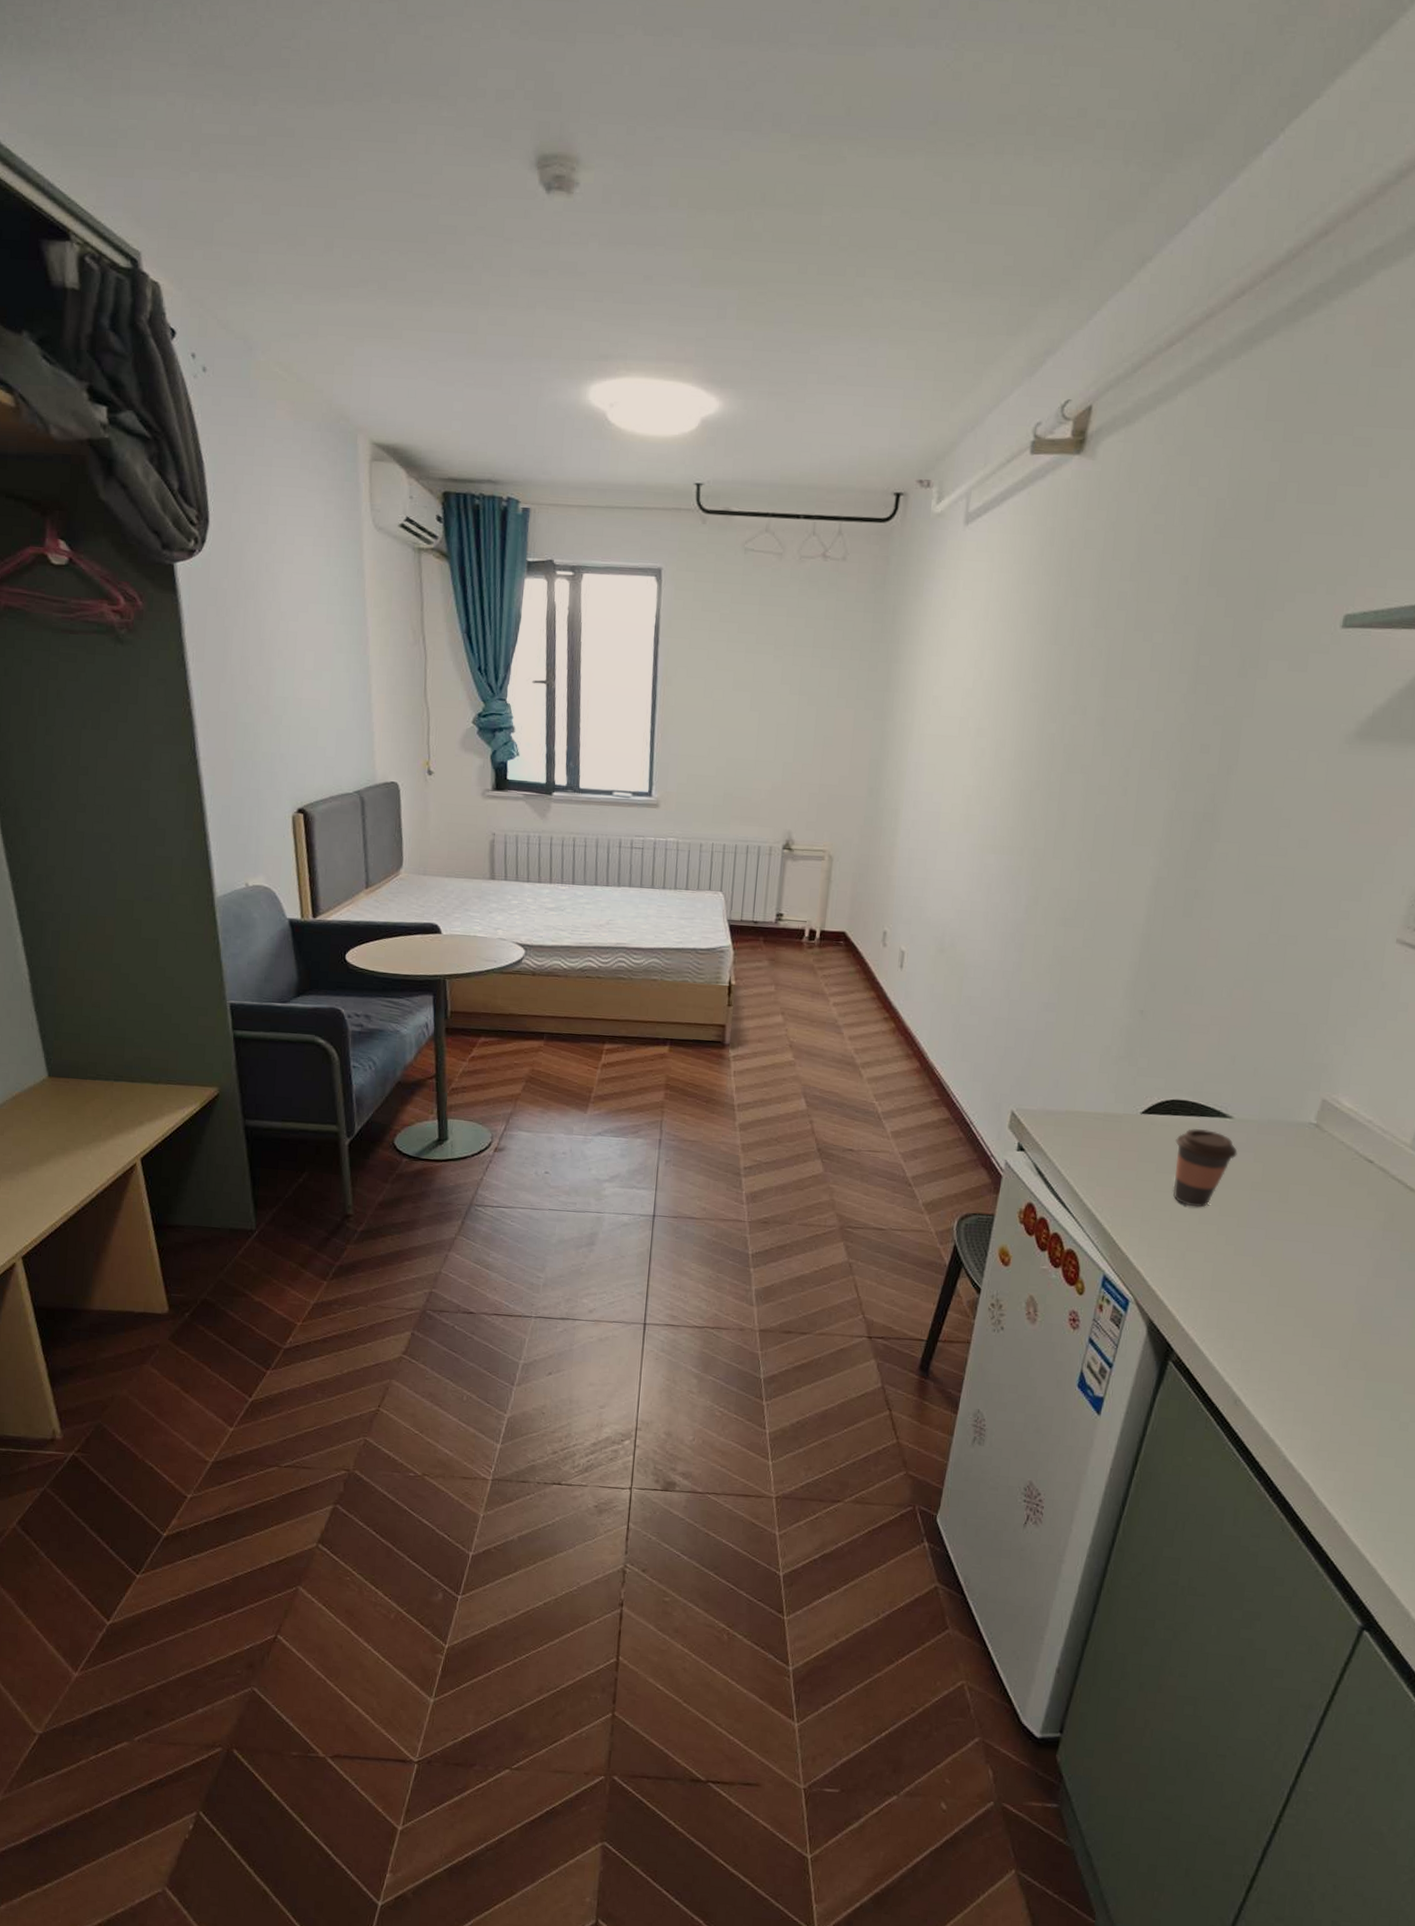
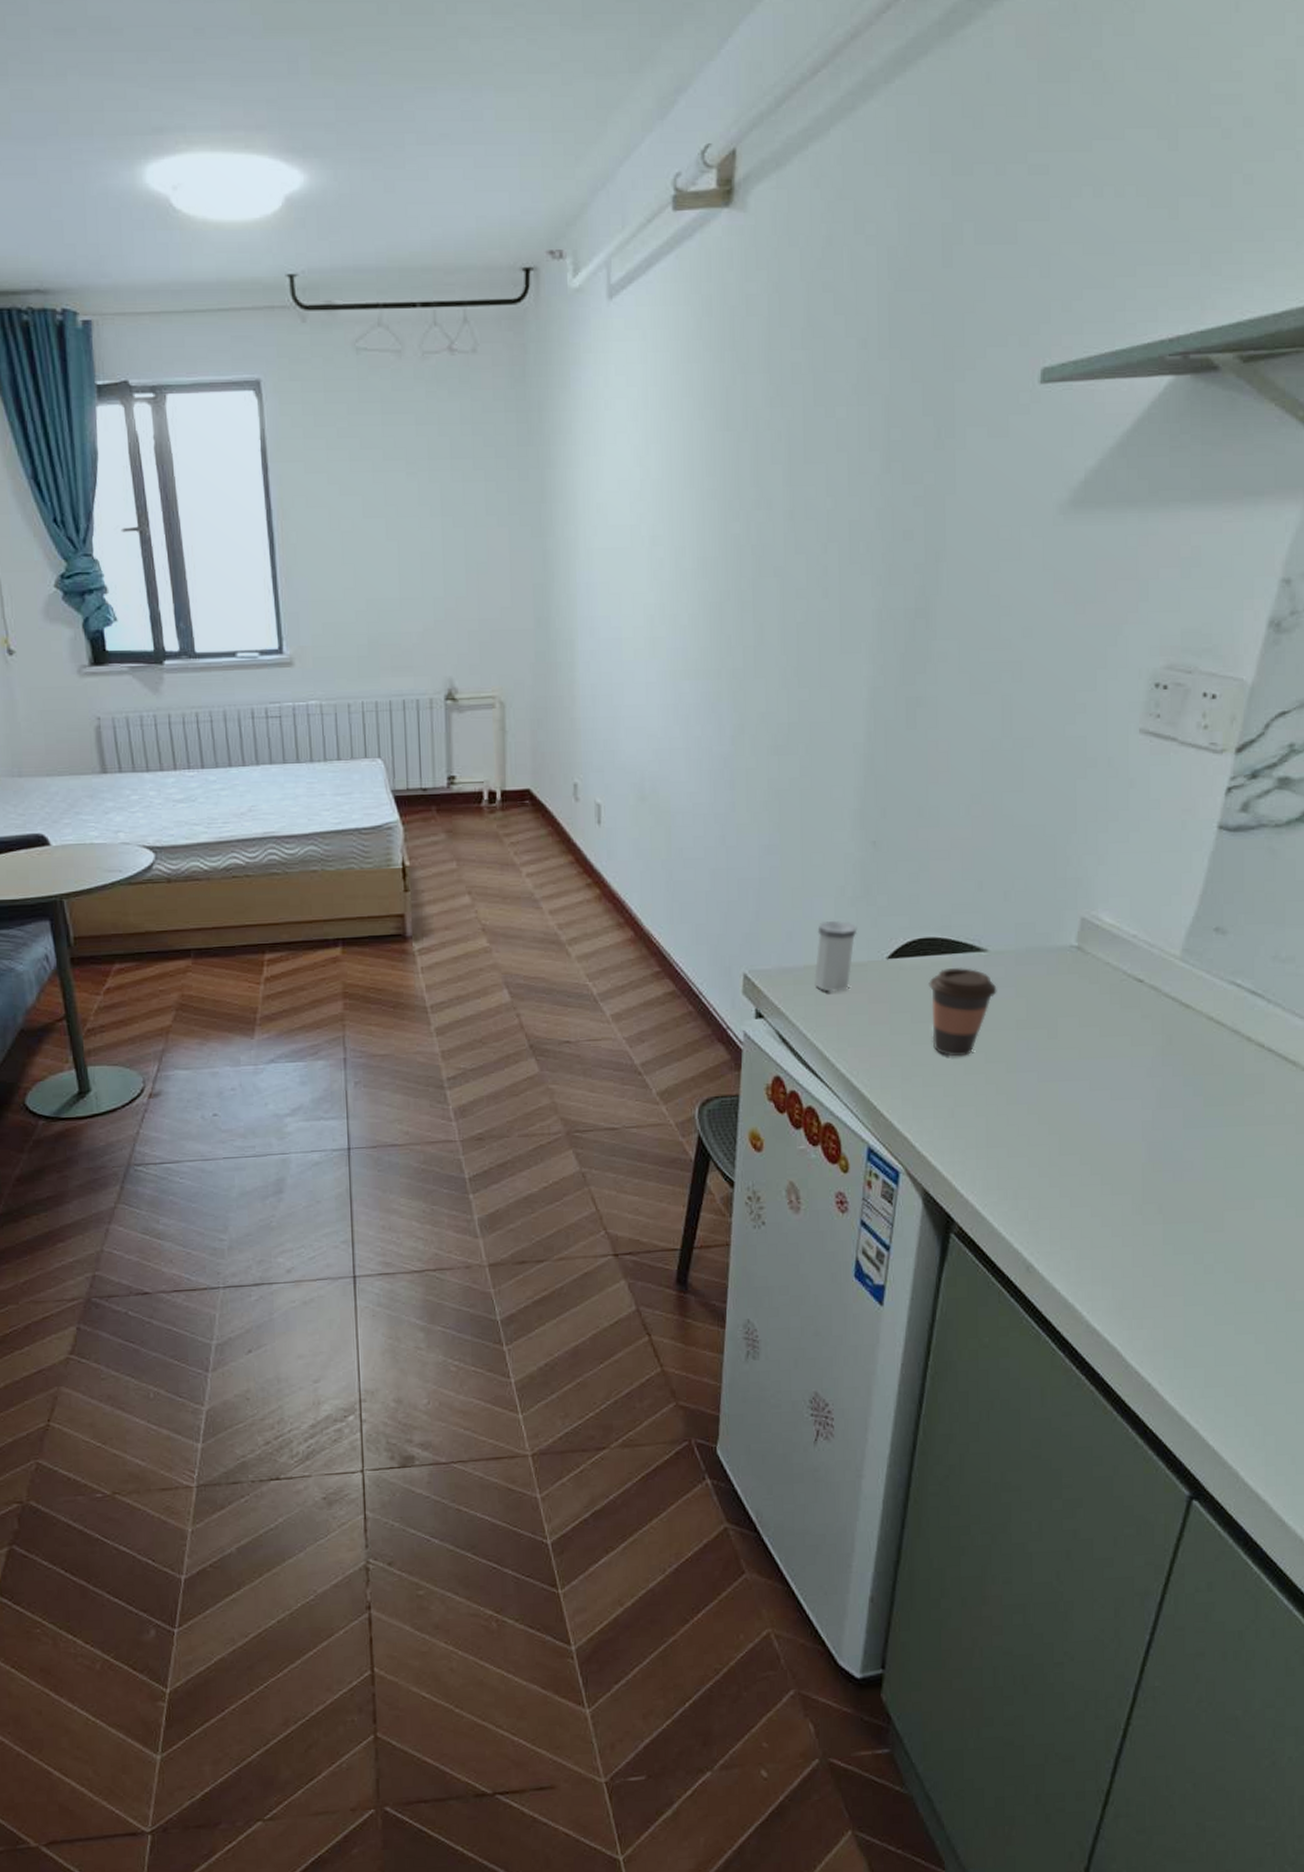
salt shaker: none [1073,1074,1118,1137] -> present [814,921,857,992]

